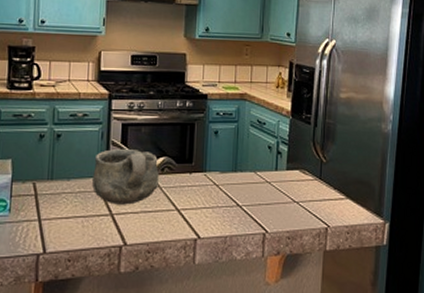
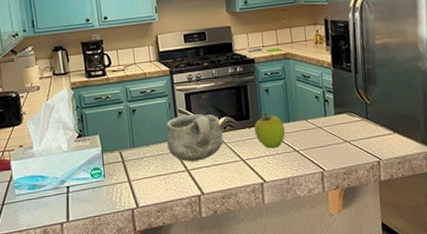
fruit: none [196,155,230,200] -> present [254,110,286,149]

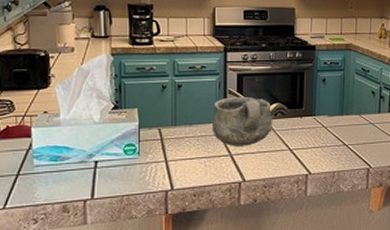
fruit: present [254,110,286,149] -> none [306,100,337,141]

